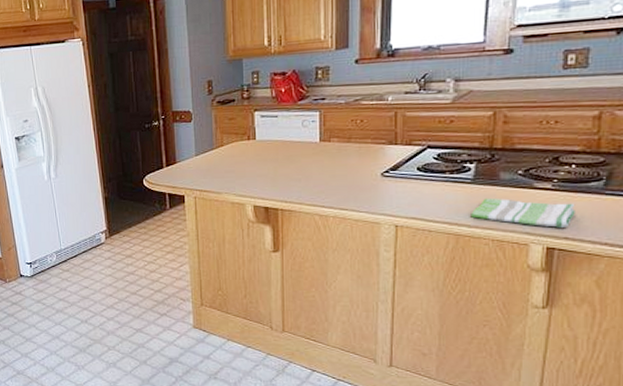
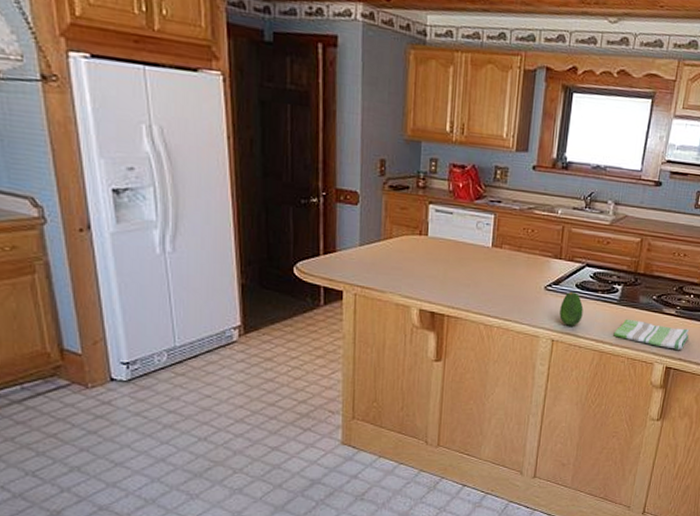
fruit: none [401,175,429,210] -> present [559,291,584,326]

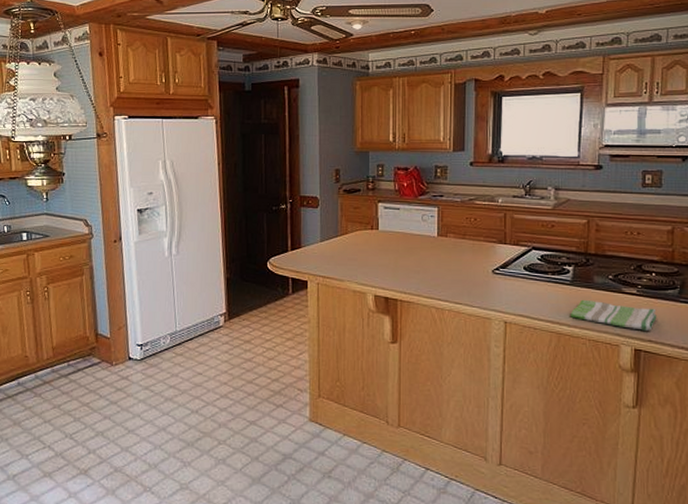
fruit: present [559,291,584,326] -> none [510,273,534,308]

